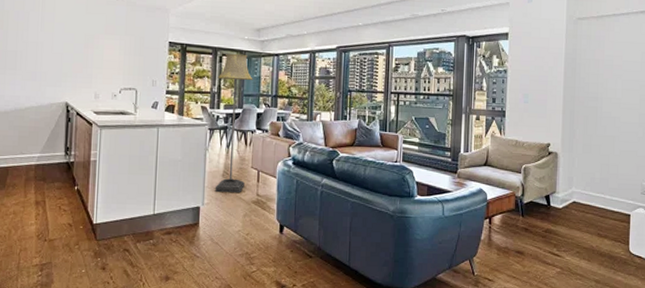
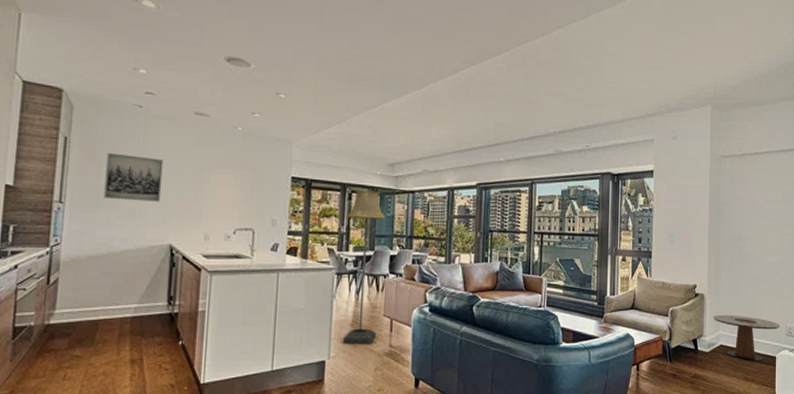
wall art: none [10,22,59,65] -> present [104,152,164,202]
side table: none [566,172,635,219] -> present [713,314,780,362]

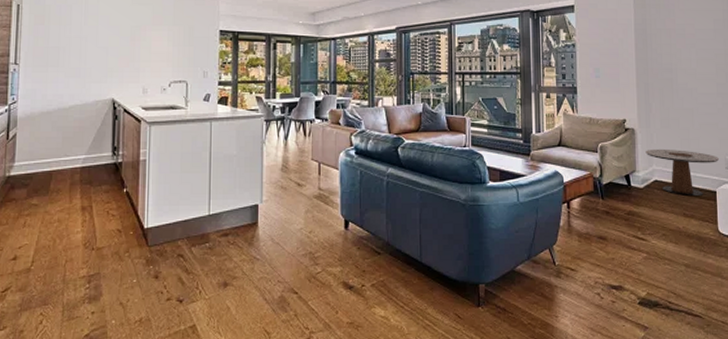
wall art: present [104,152,164,202] -> none [53,16,104,60]
floor lamp: present [342,190,386,345] -> none [272,39,310,188]

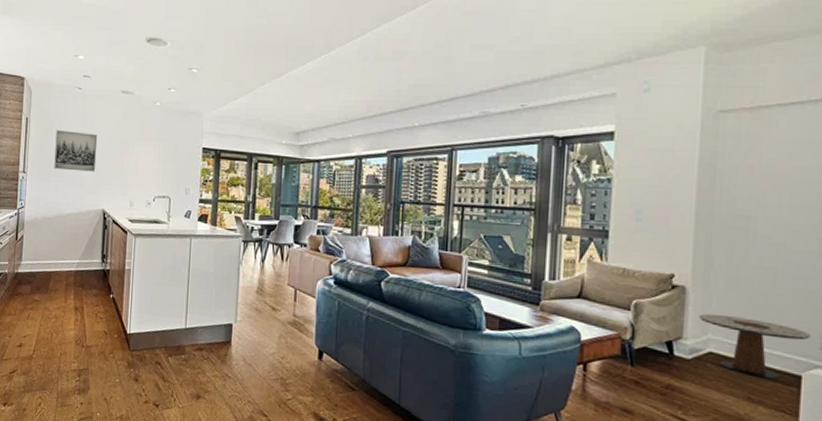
wall art: none [53,16,104,60] -> present [54,130,98,172]

